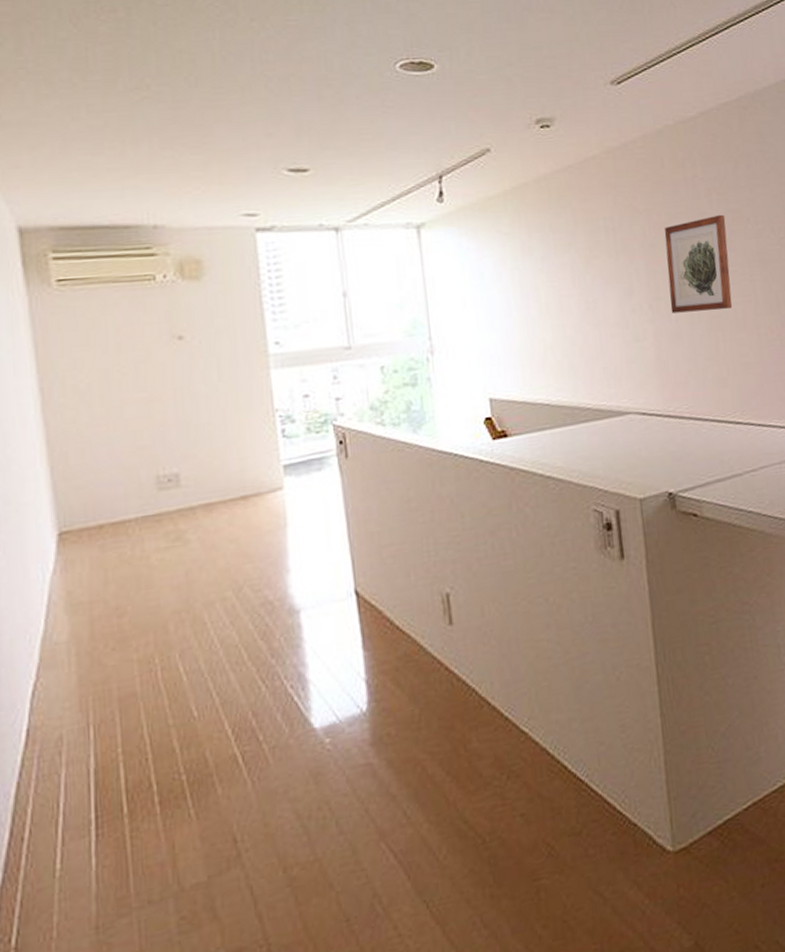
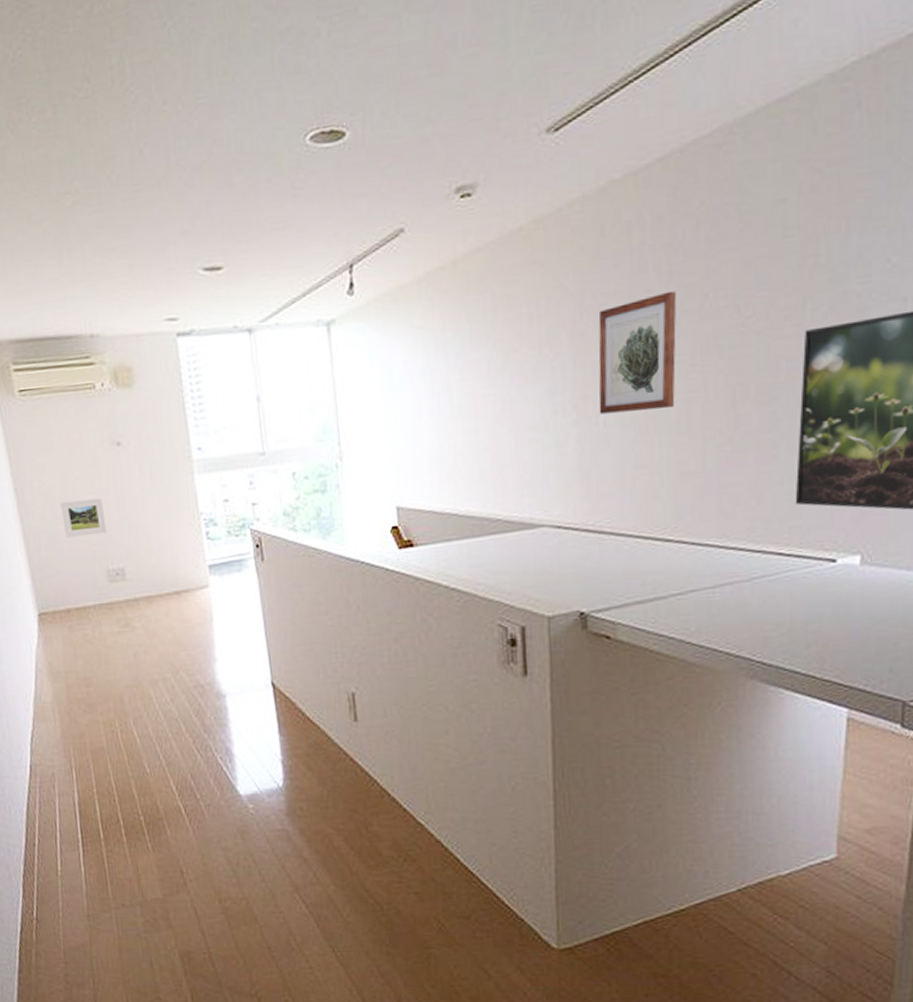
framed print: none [101,395,159,442] -> present [61,497,107,538]

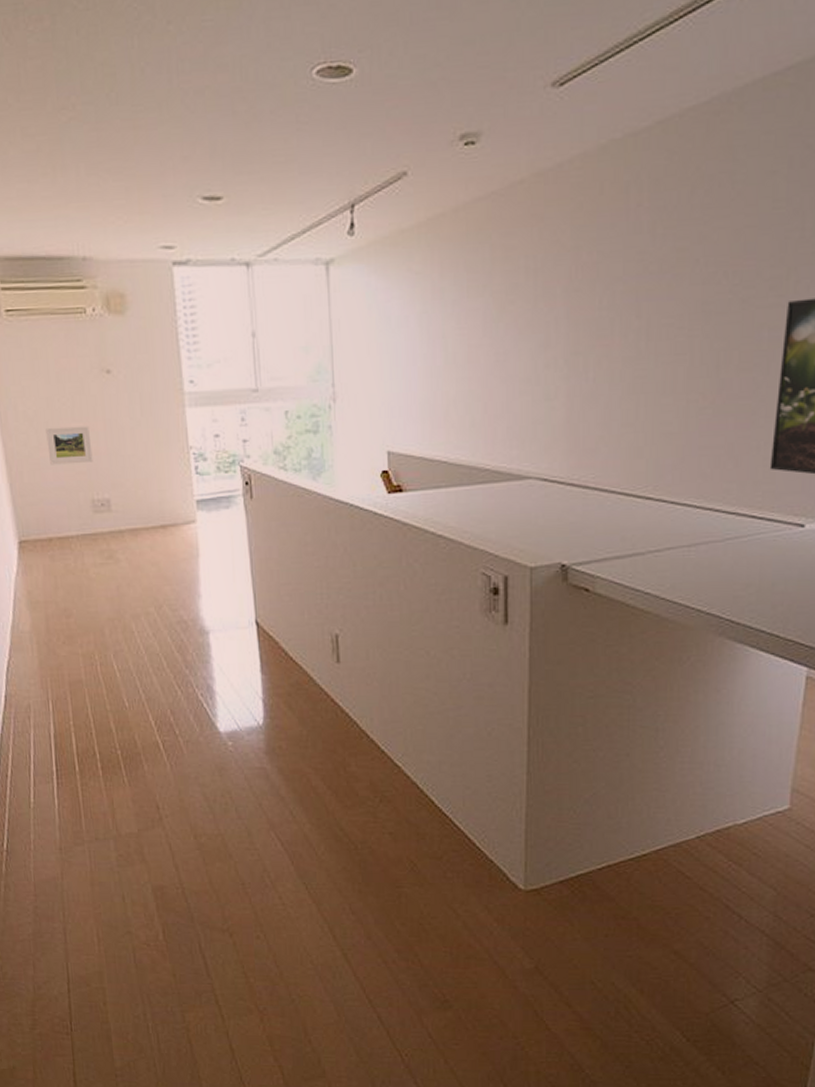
wall art: present [598,290,677,414] -> none [589,253,669,371]

